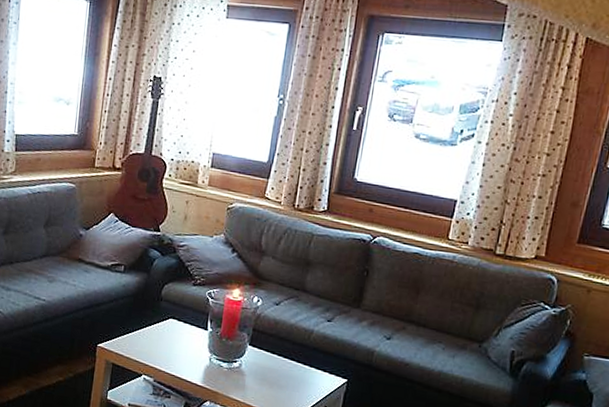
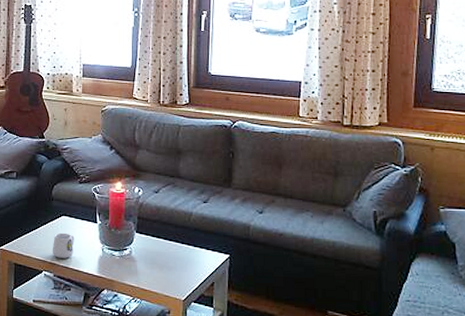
mug: none [154,336,181,364] -> present [52,232,75,258]

